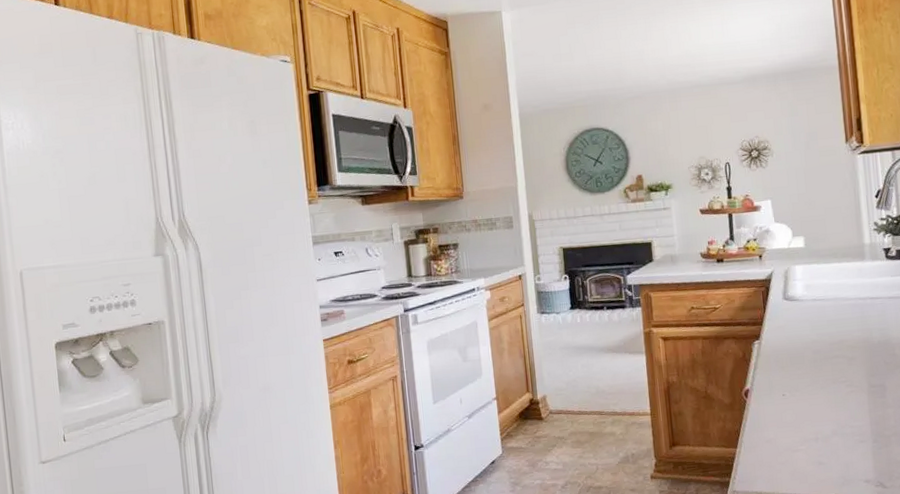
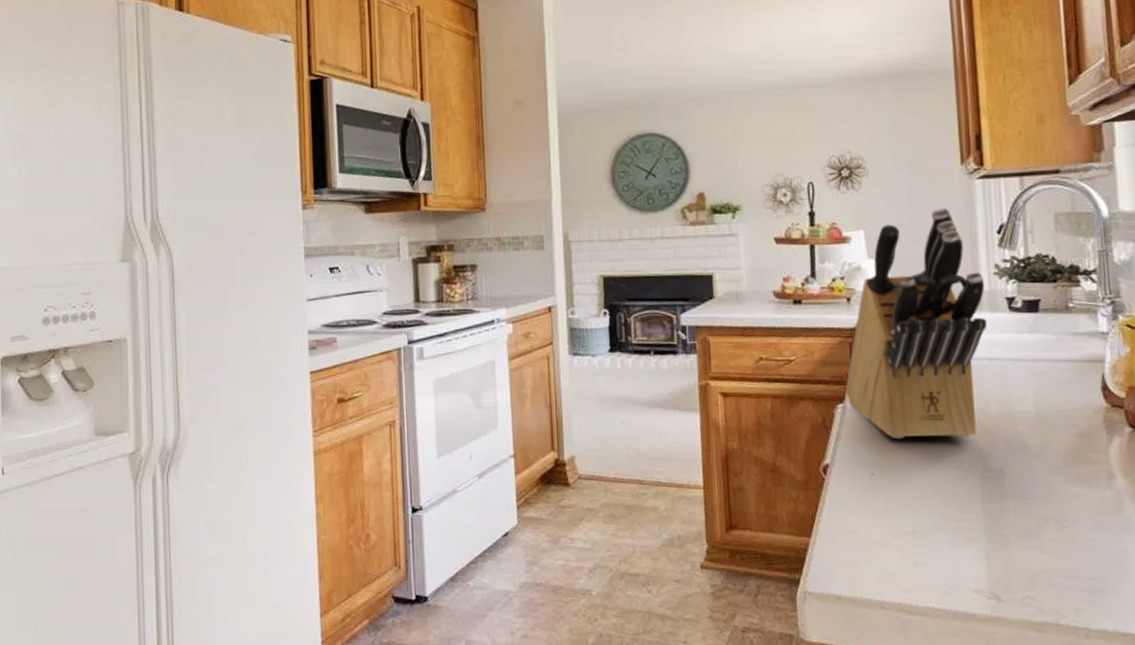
knife block: none [760,178,870,366] -> present [845,207,988,440]

